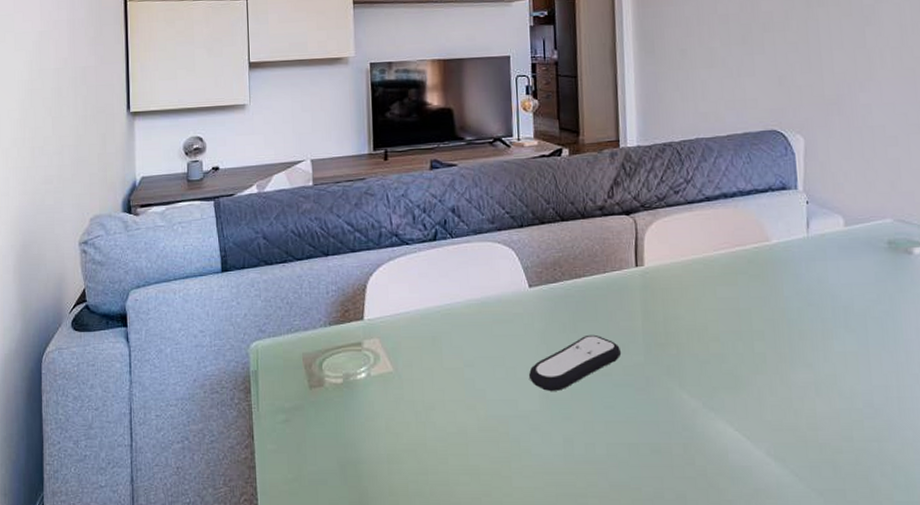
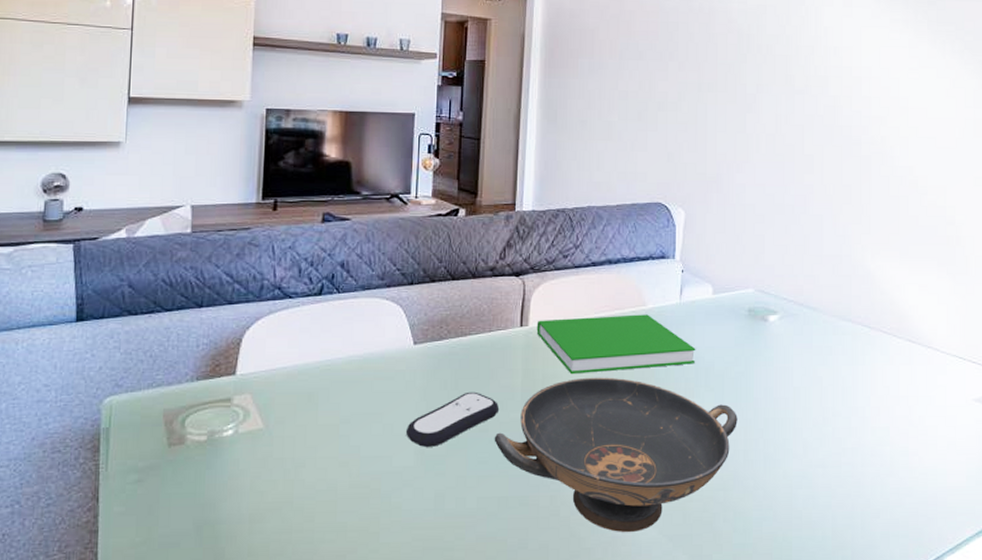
decorative bowl: none [618,318,887,484] -> present [494,377,738,532]
book: none [652,250,832,316] -> present [536,314,696,375]

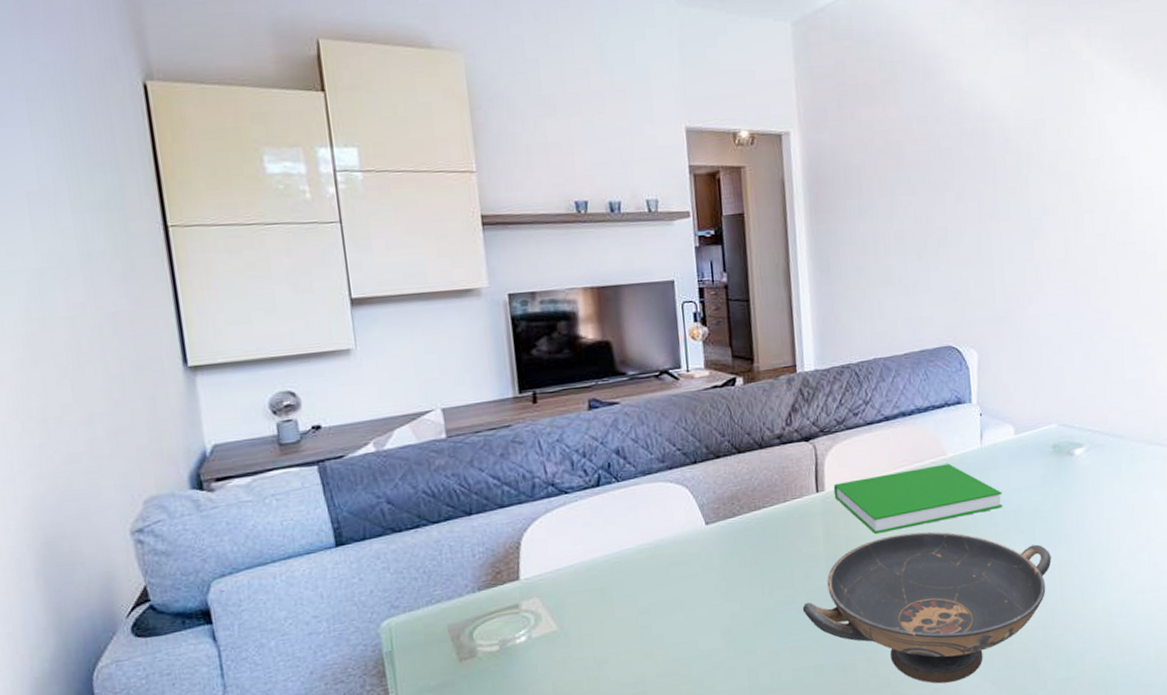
remote control: present [405,391,500,447] -> none [709,564,805,627]

